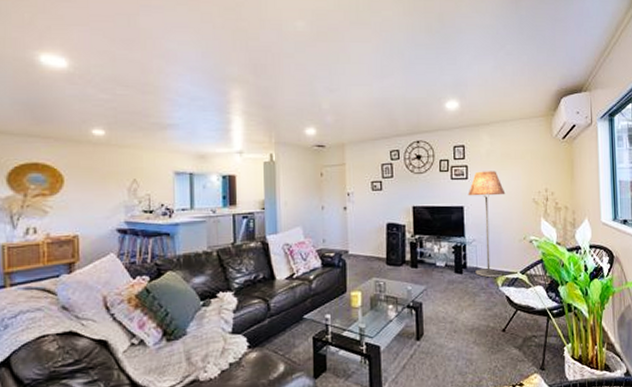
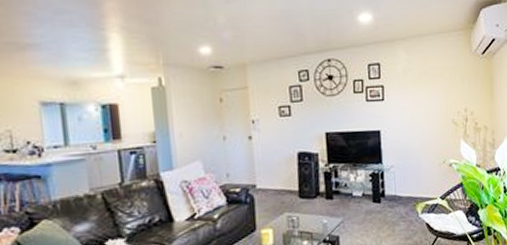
floor lamp: present [468,171,506,278] -> none [384,90,424,205]

